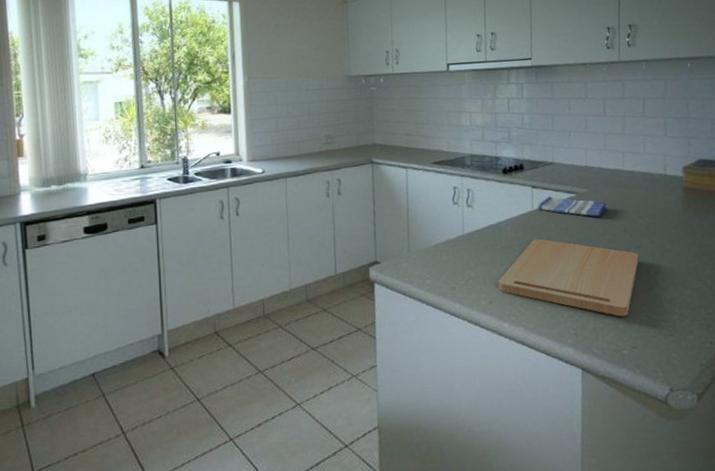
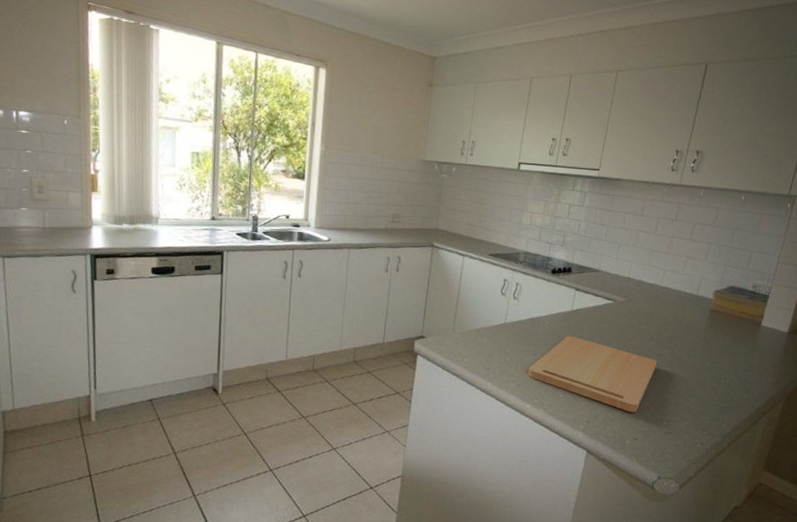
dish towel: present [537,196,607,217] -> none [576,299,639,324]

